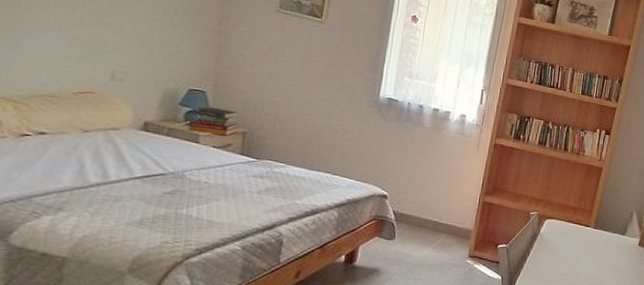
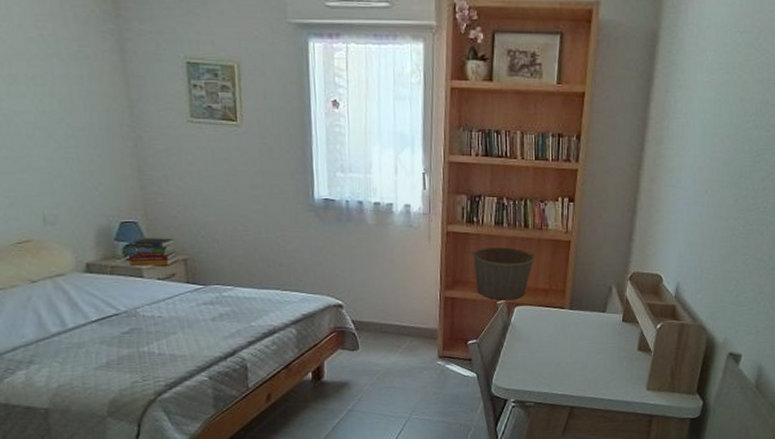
basket: none [514,163,570,213] -> present [472,247,535,301]

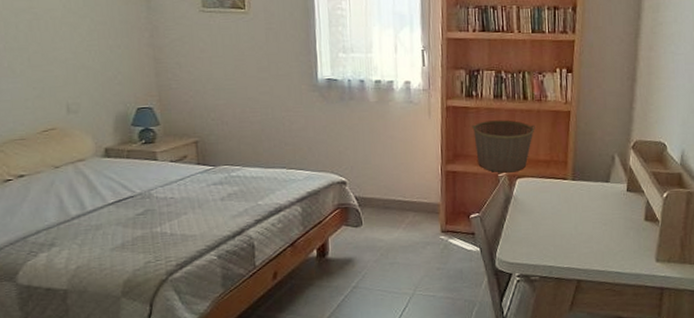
books: present [129,238,179,267] -> none [144,121,191,150]

